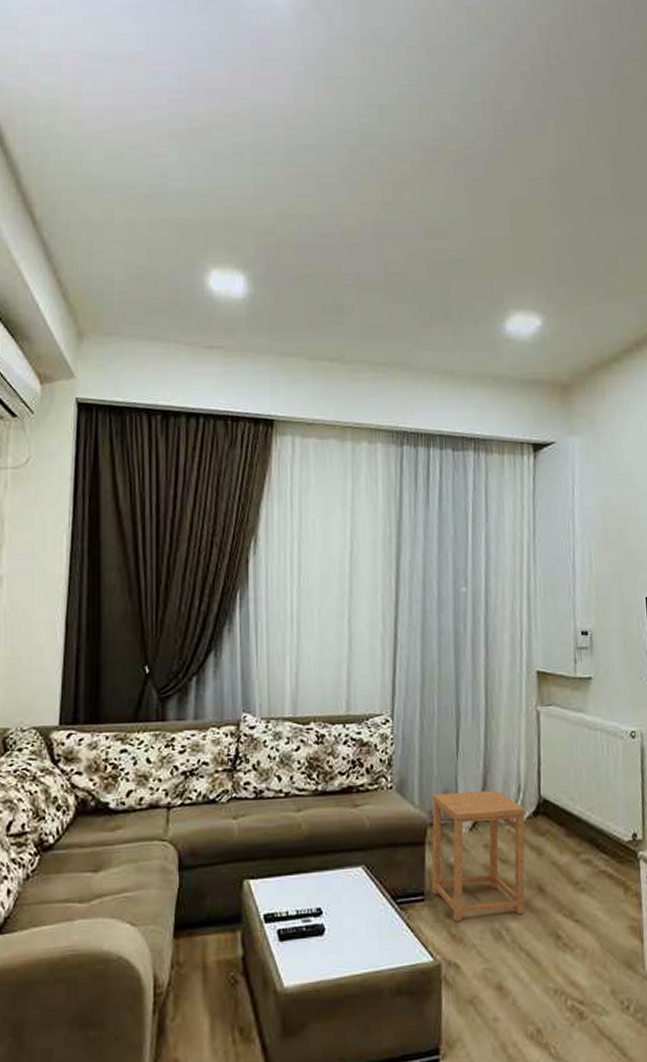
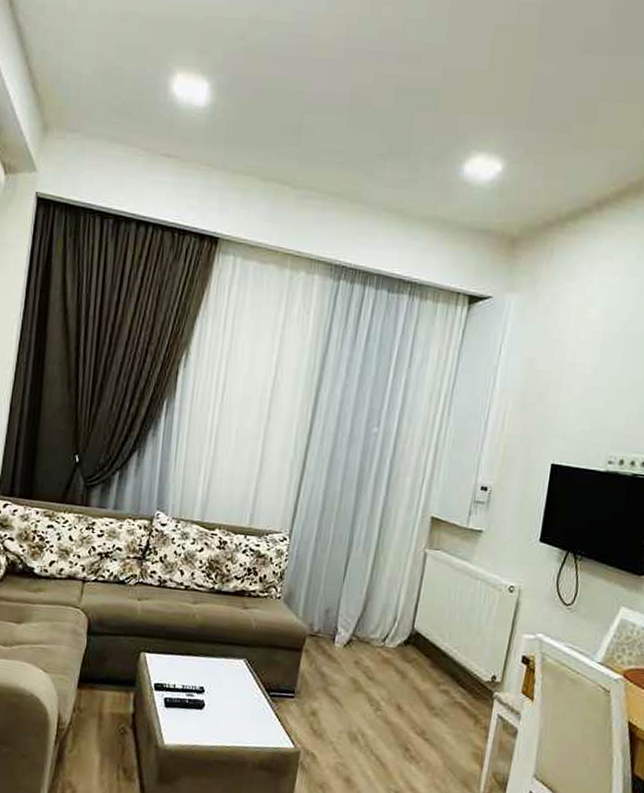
side table: present [431,790,526,922] -> none [302,609,398,725]

